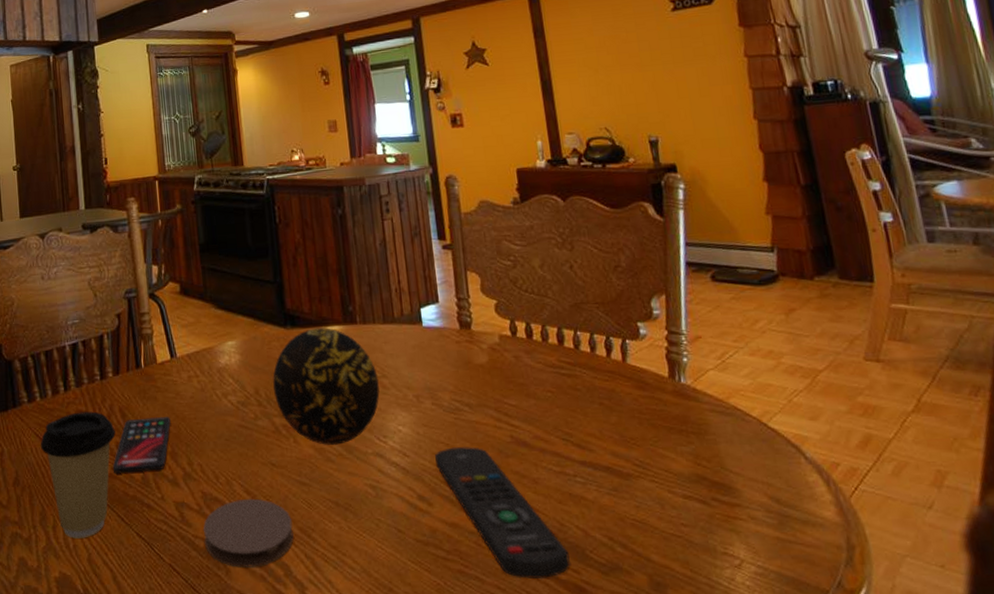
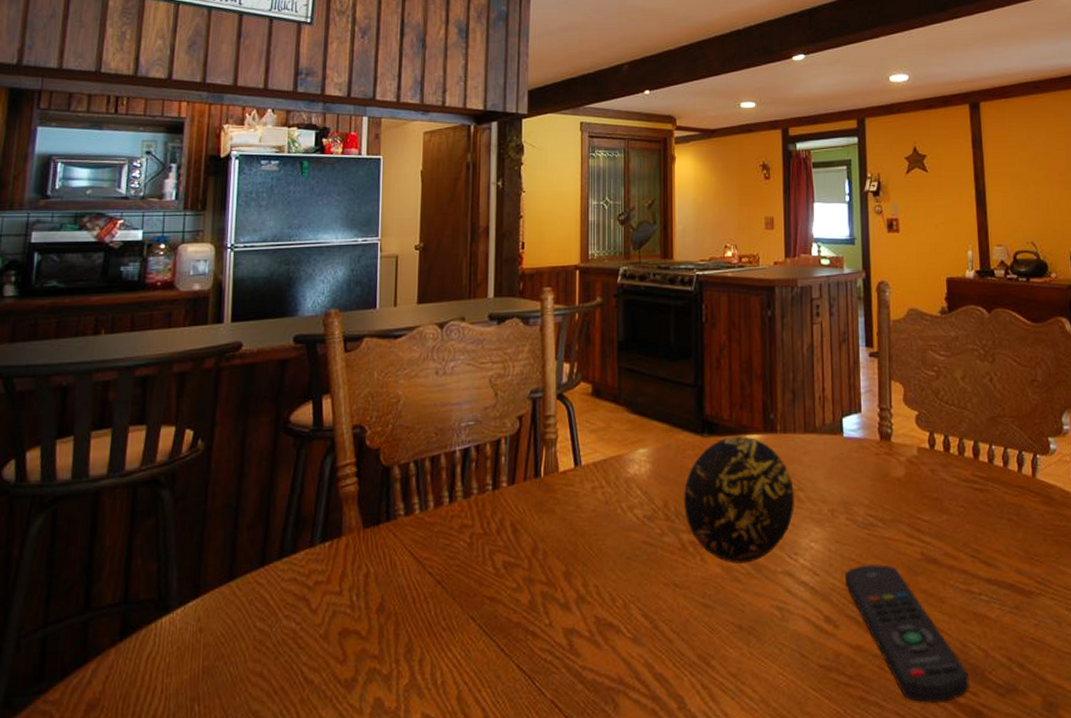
coffee cup: present [40,411,116,539] -> none [414,526,504,674]
smartphone: present [112,416,171,473] -> none [496,531,568,597]
coaster: present [203,498,294,568] -> none [592,623,691,701]

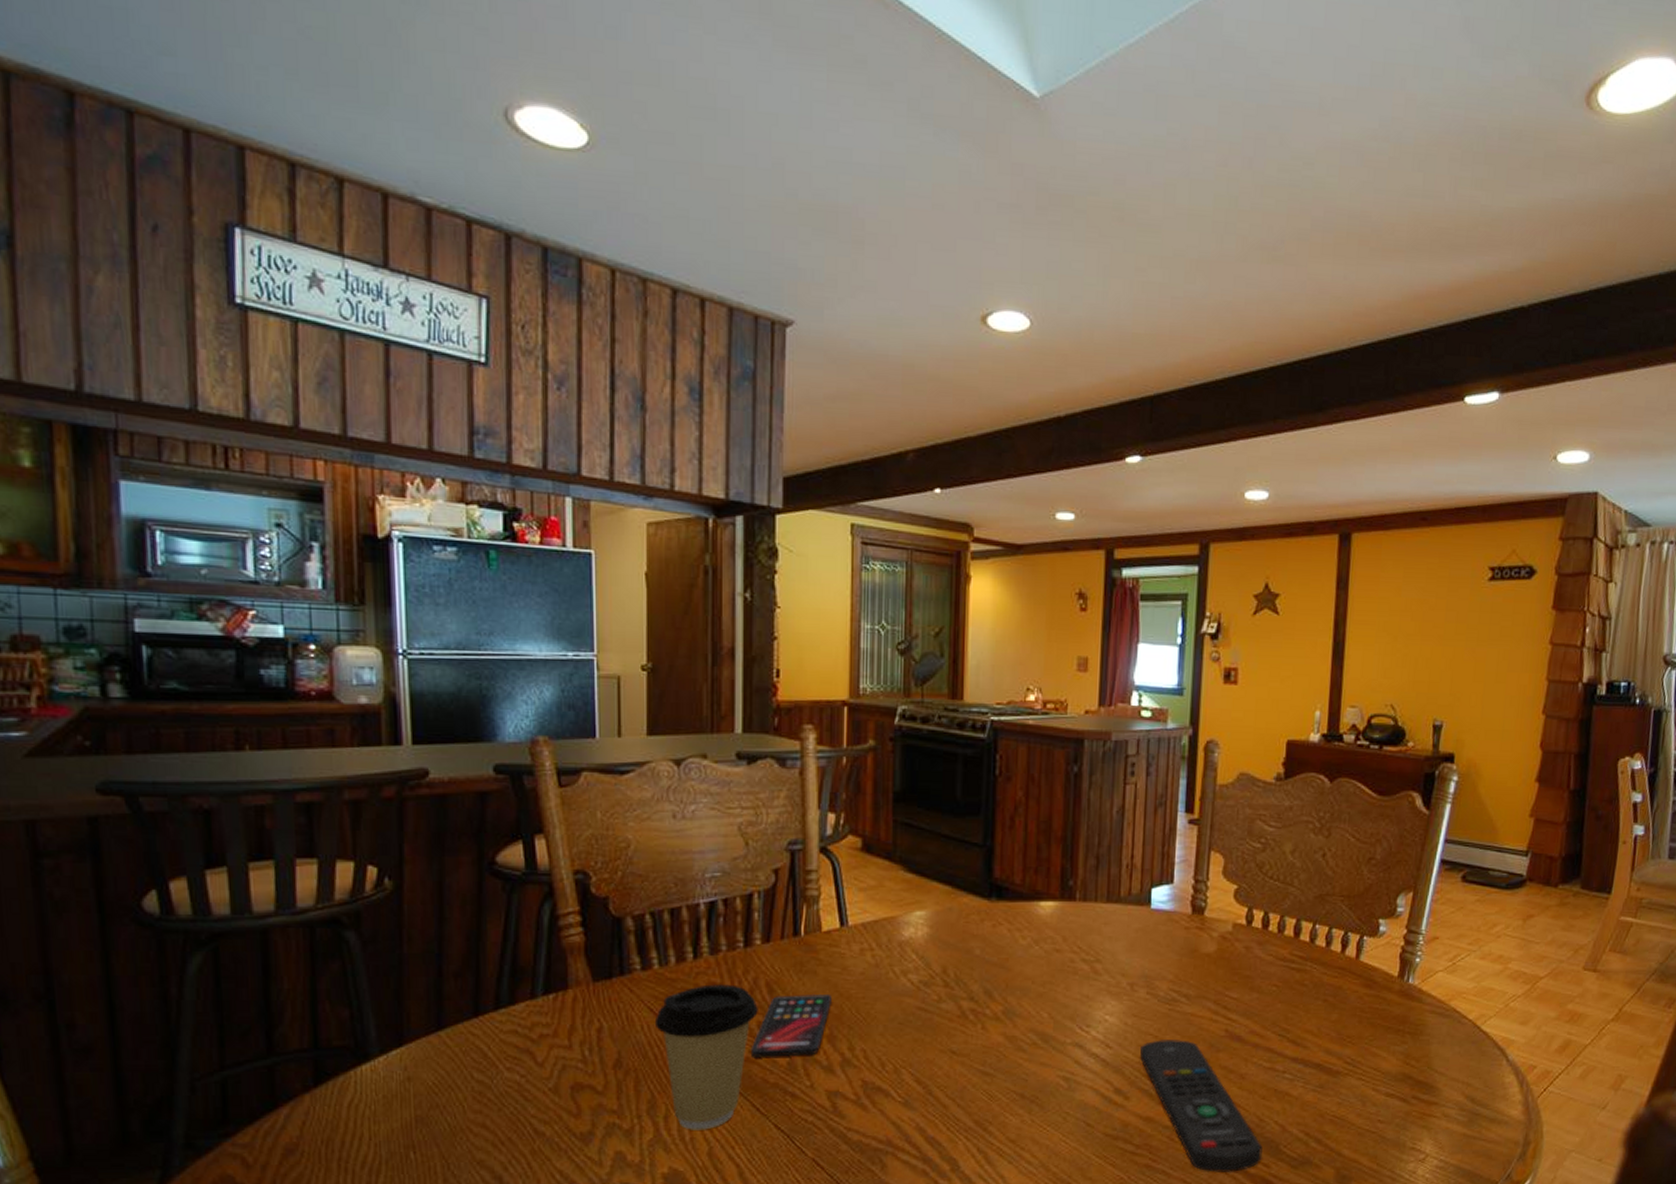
coffee cup: none [414,526,504,674] -> present [654,984,758,1130]
smartphone: none [496,531,568,597] -> present [750,993,832,1057]
decorative orb: present [683,436,795,563] -> none [964,902,1092,1033]

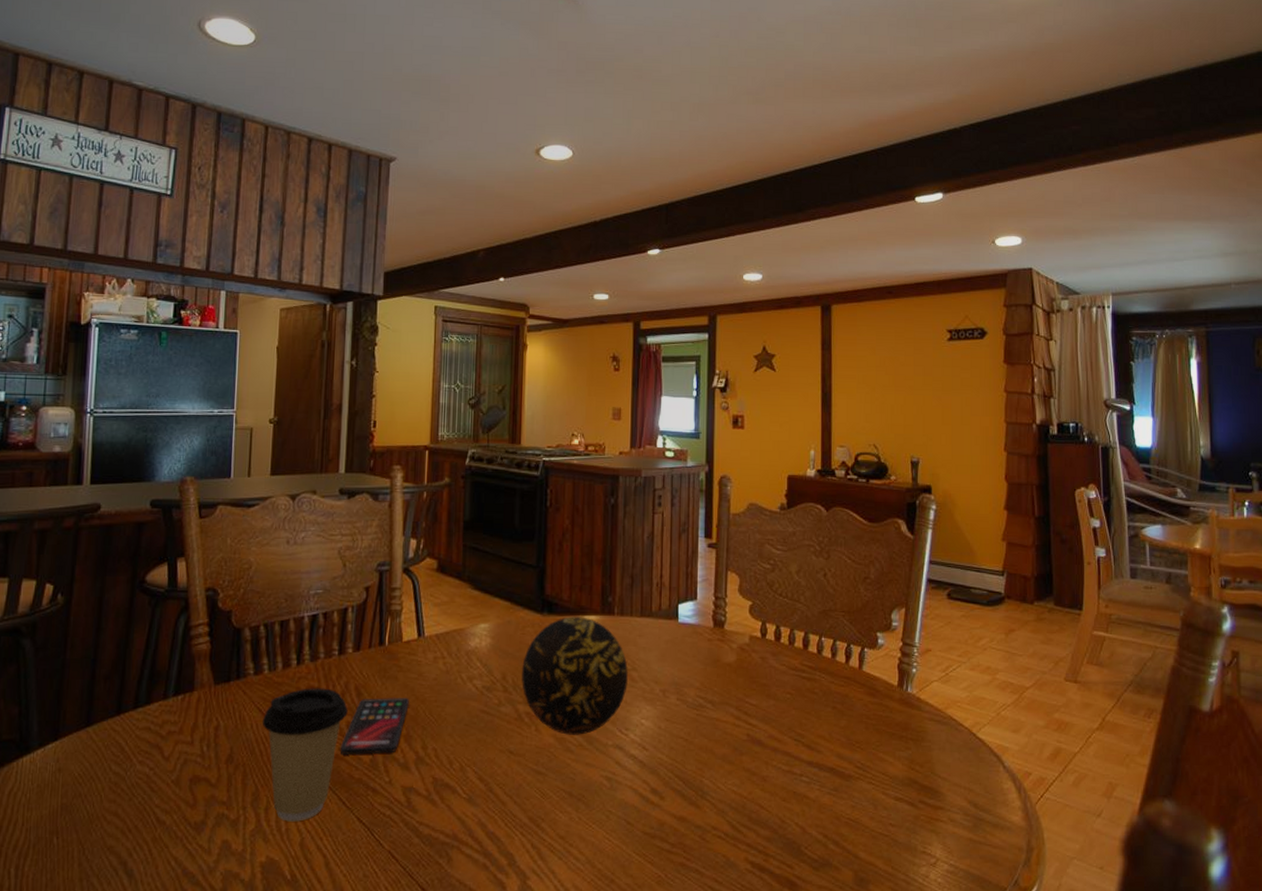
decorative orb: none [964,902,1092,1033] -> present [521,616,629,735]
remote control: present [1140,1040,1263,1172] -> none [673,743,785,872]

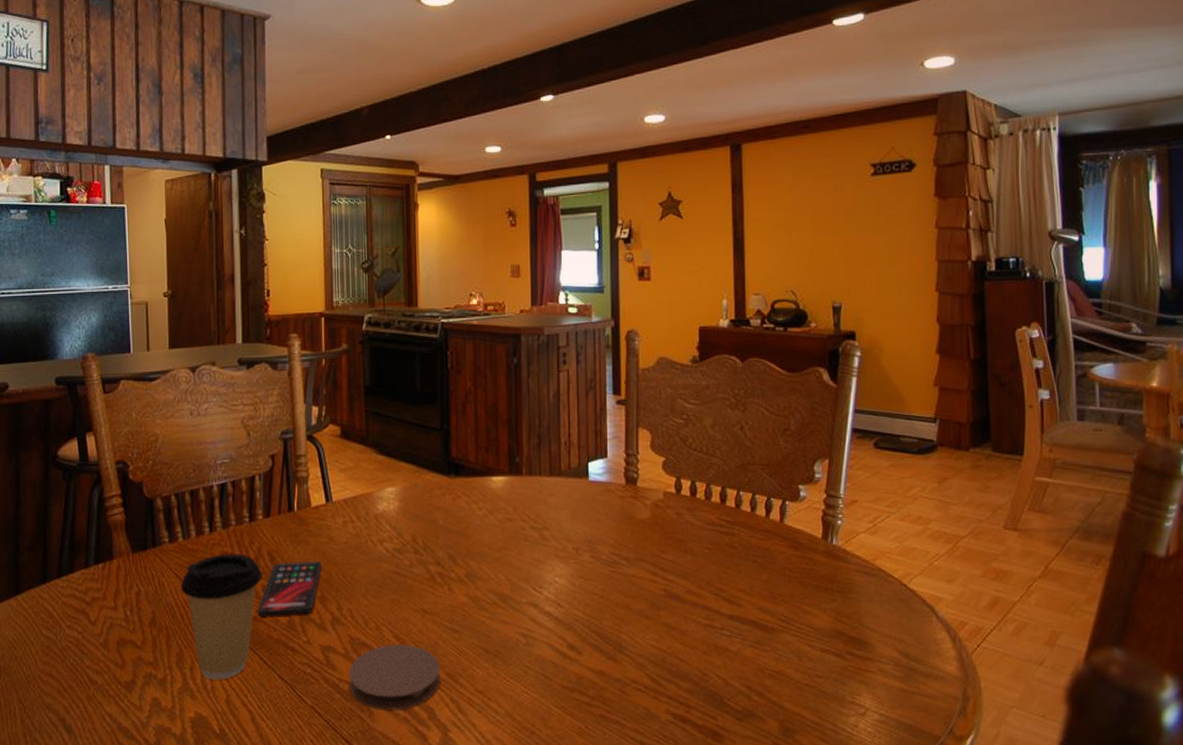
coaster: none [428,786,523,856] -> present [348,644,440,710]
decorative orb: present [521,616,629,735] -> none [430,478,540,594]

